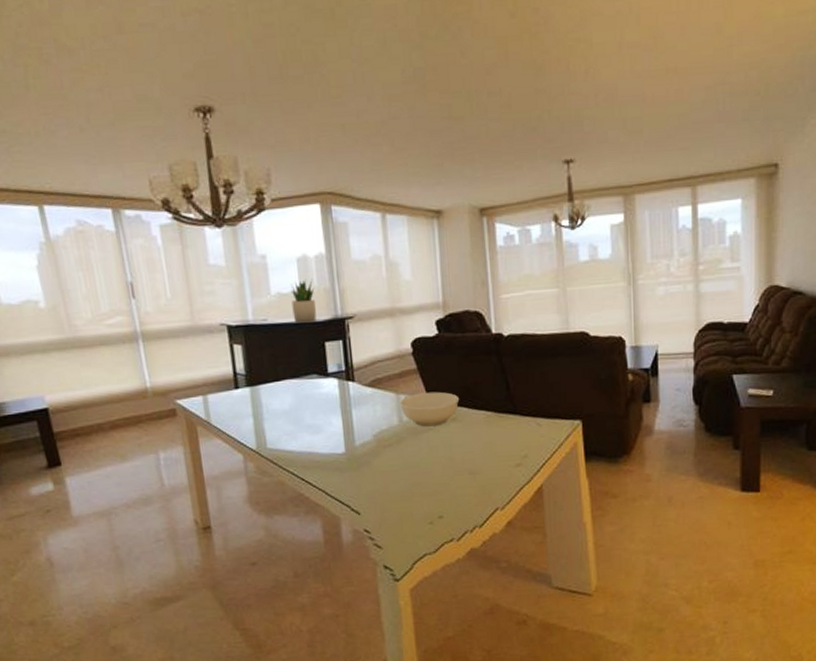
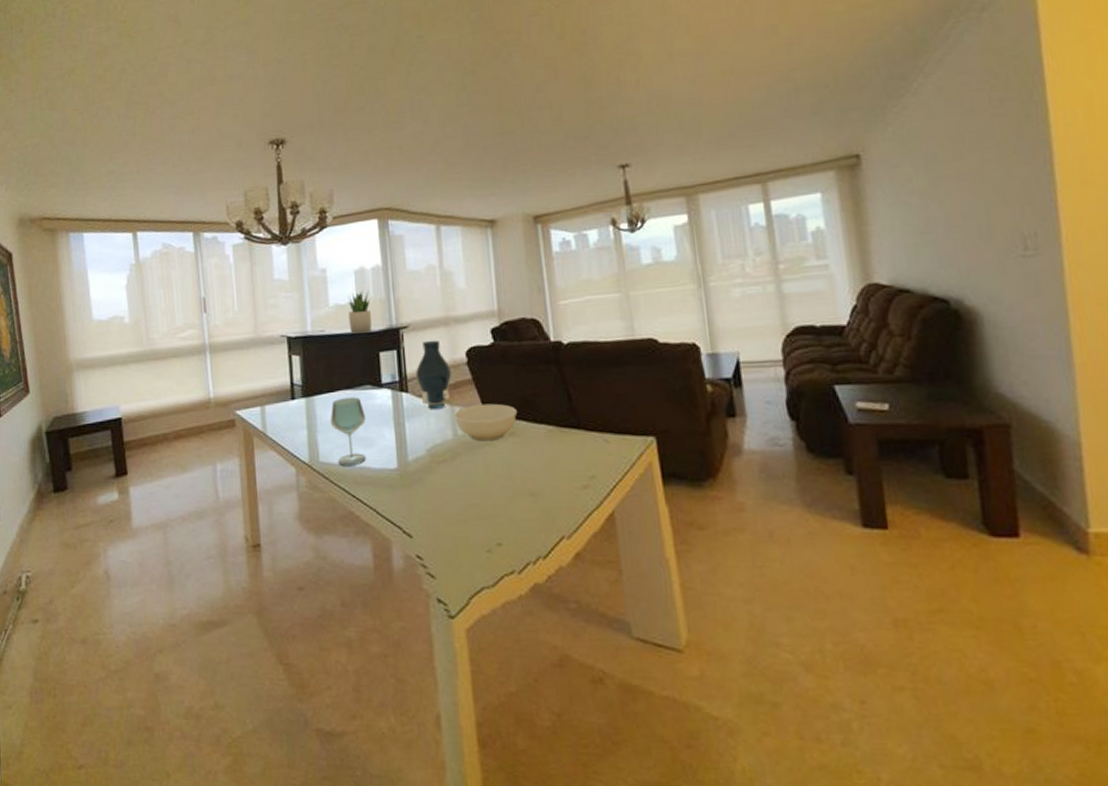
wine glass: none [276,385,314,452] -> present [330,396,366,466]
vase: none [361,330,398,397] -> present [415,340,452,409]

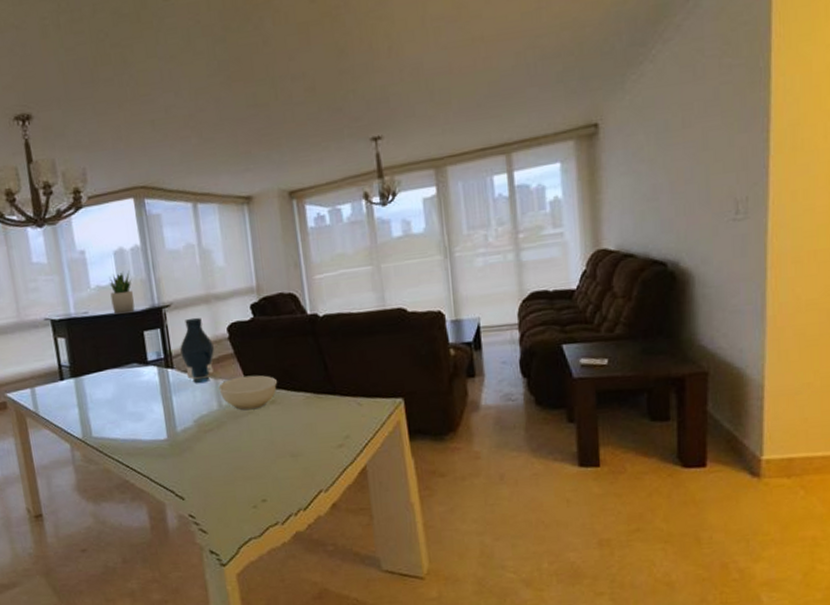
wine glass: present [330,396,366,466] -> none [100,374,137,439]

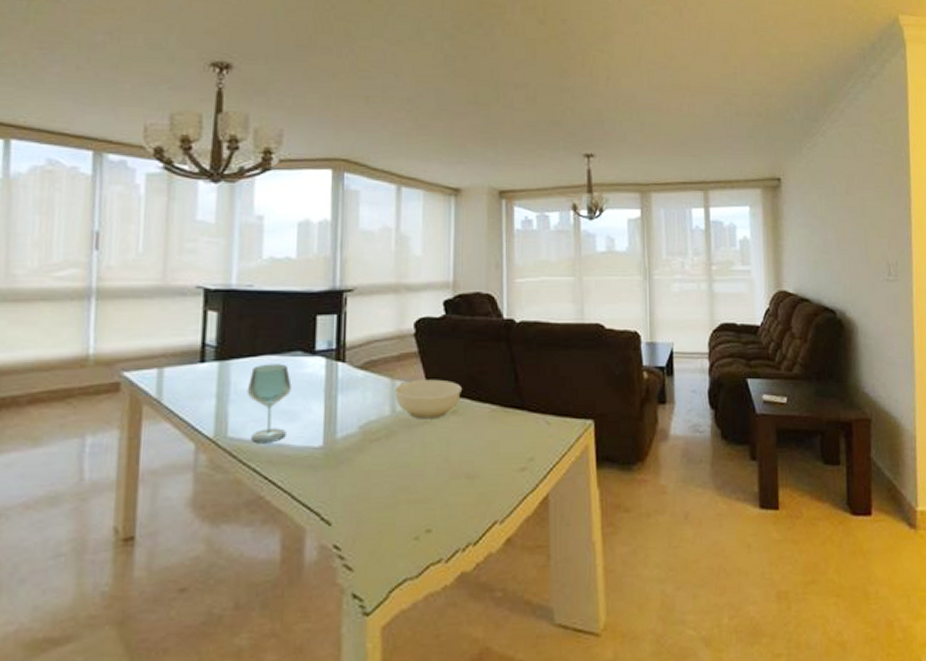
wine glass: none [100,374,137,439] -> present [246,363,292,442]
planter: present [109,270,135,315] -> none [284,245,314,294]
vase: present [179,317,215,383] -> none [355,307,397,382]

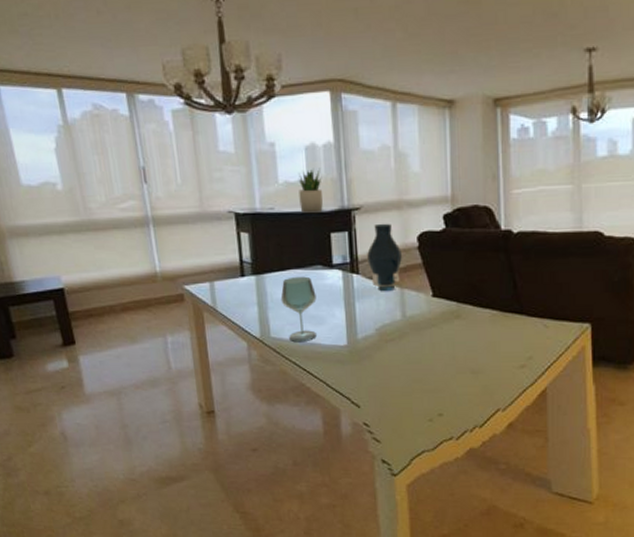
planter: none [284,245,314,294] -> present [299,168,323,214]
vase: none [355,307,397,382] -> present [366,223,403,291]
bowl: present [394,379,463,419] -> none [403,287,465,323]

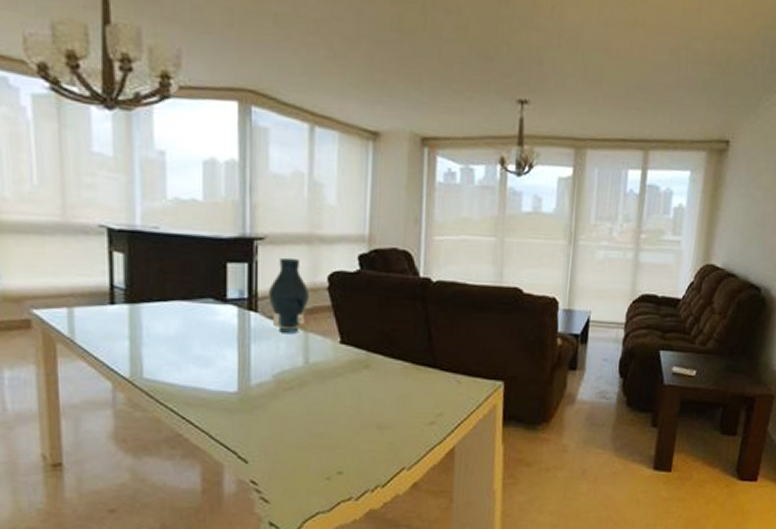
wine glass: present [280,276,317,341] -> none [159,309,204,385]
planter: present [299,168,323,214] -> none [191,186,221,239]

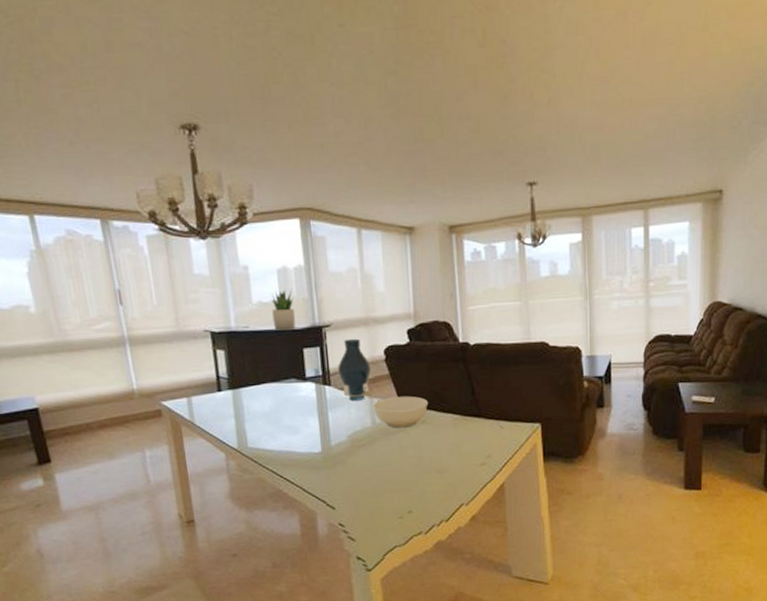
planter: none [191,186,221,239] -> present [272,289,296,332]
bowl: none [307,333,376,372] -> present [373,396,429,428]

